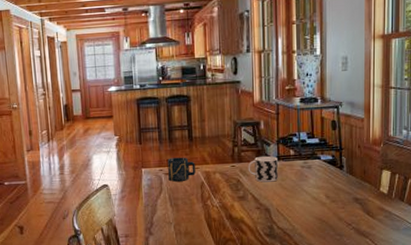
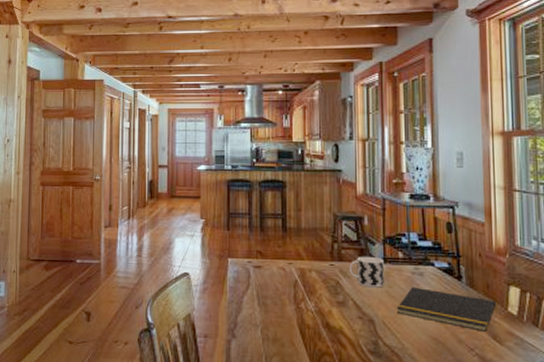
cup: present [168,157,195,182] -> none [257,249,288,277]
notepad: none [288,178,371,210] -> present [396,286,497,332]

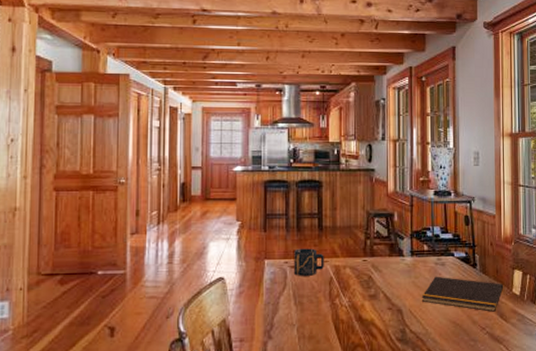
cup: none [257,249,288,277] -> present [294,248,324,276]
cup: present [349,256,384,288] -> none [380,250,411,280]

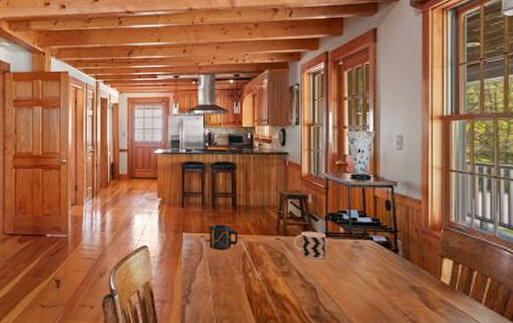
cup: none [380,250,411,280] -> present [293,231,326,260]
notepad: present [421,276,504,312] -> none [336,258,430,299]

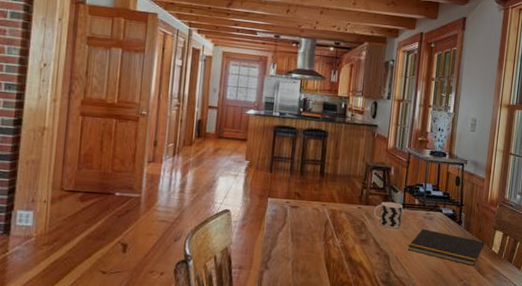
cup: present [210,224,238,250] -> none [294,191,323,217]
notepad: none [336,258,430,299] -> present [408,228,485,266]

